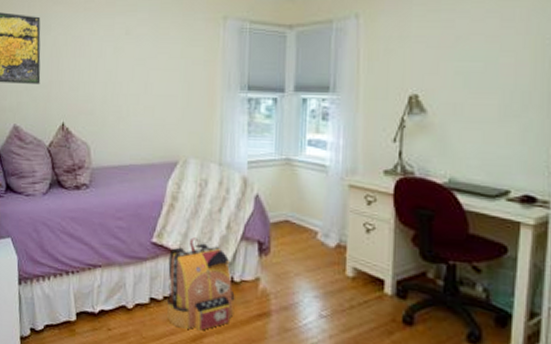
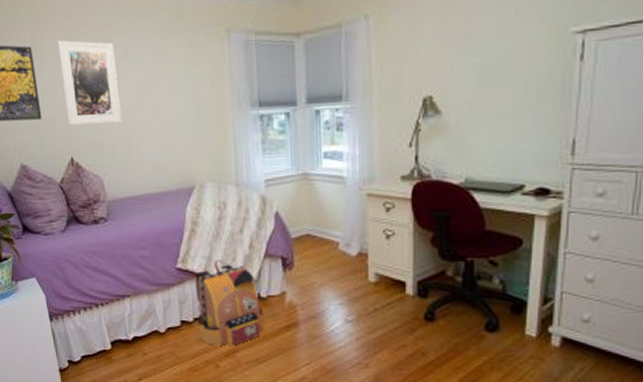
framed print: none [63,14,117,95] -> present [58,40,122,126]

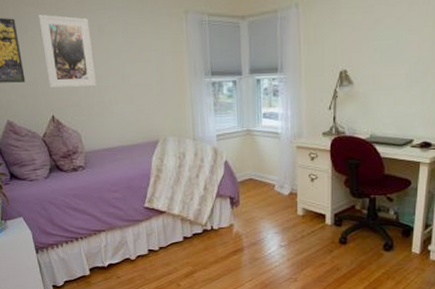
backpack: present [195,259,264,346] -> none [160,199,216,269]

